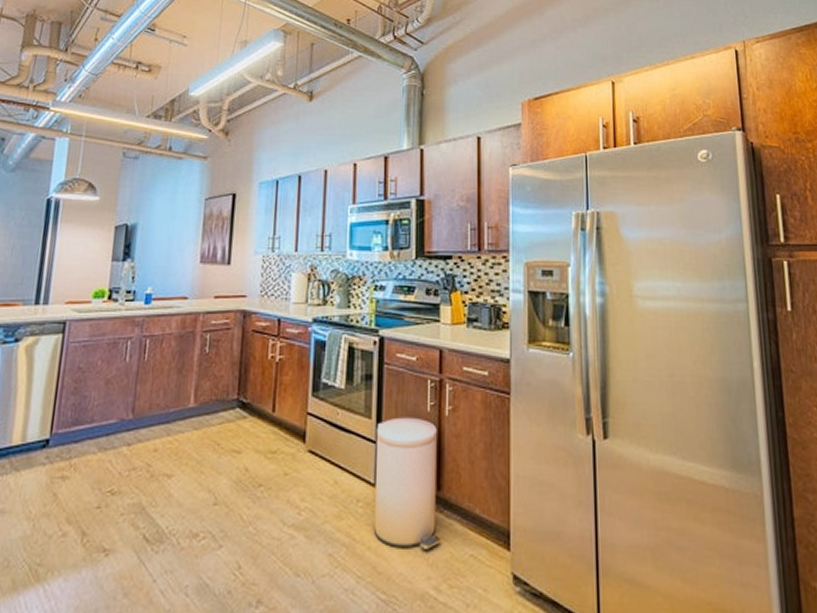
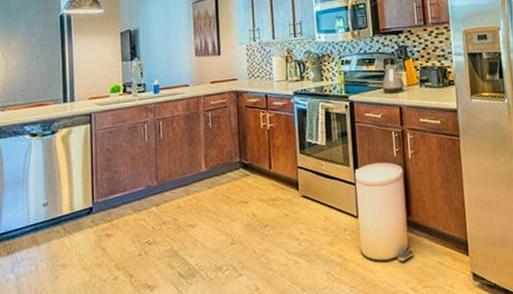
kettle: none [420,286,449,333] -> present [382,57,405,94]

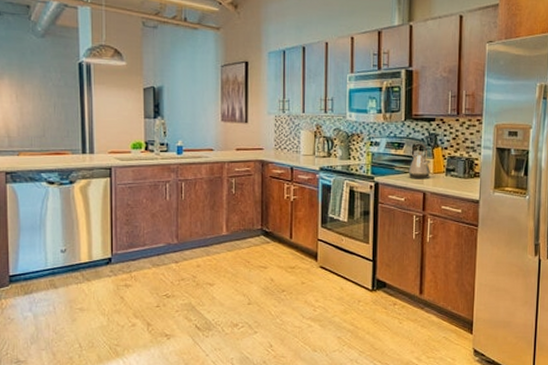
pedal bin: present [354,162,413,263] -> none [371,243,421,333]

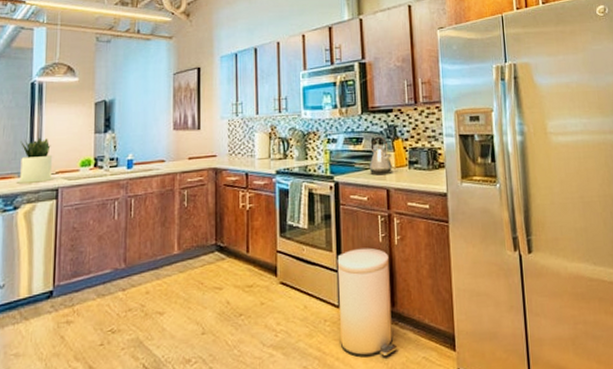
planter: none [71,118,108,162] -> present [17,137,55,185]
pedal bin: none [371,243,421,333] -> present [337,247,397,358]

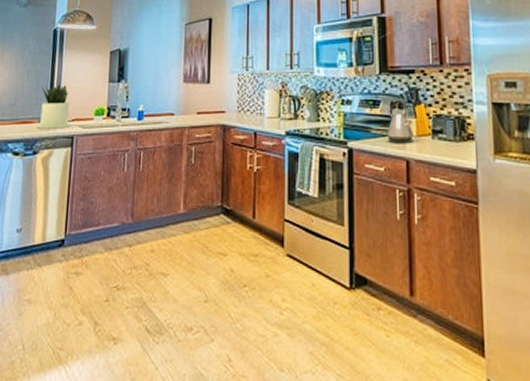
pedal bin: present [337,247,397,358] -> none [349,225,415,352]

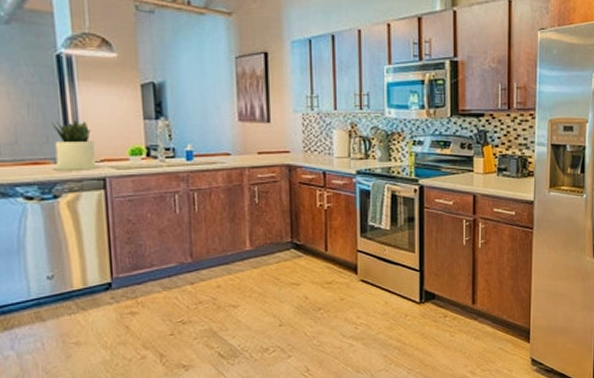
kettle: present [386,100,414,144] -> none [456,141,481,181]

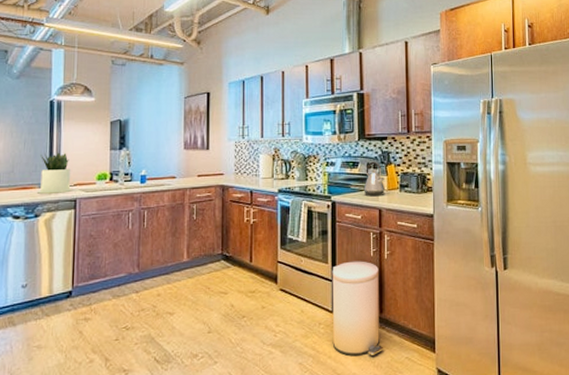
pedal bin: none [419,250,475,348] -> present [332,261,383,356]
kettle: none [456,141,481,181] -> present [363,161,386,197]

